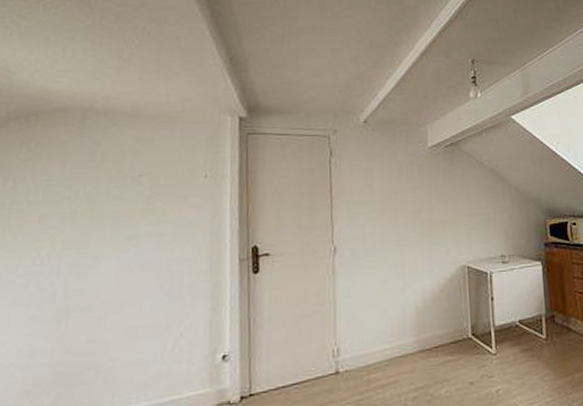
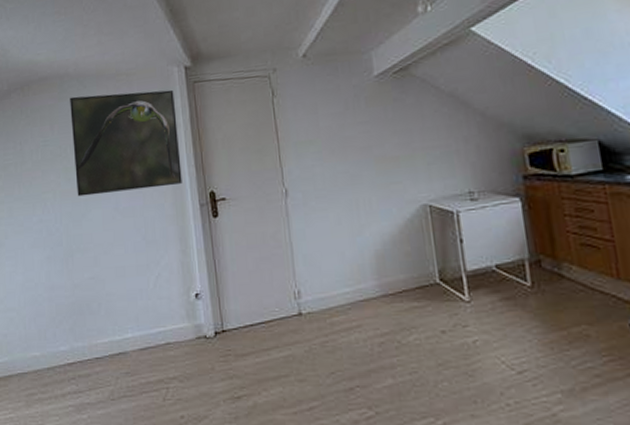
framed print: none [85,134,224,246] -> present [70,89,182,197]

